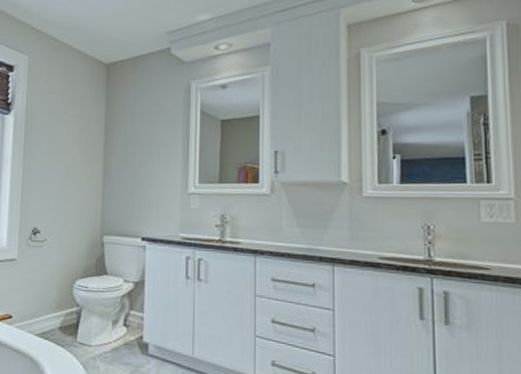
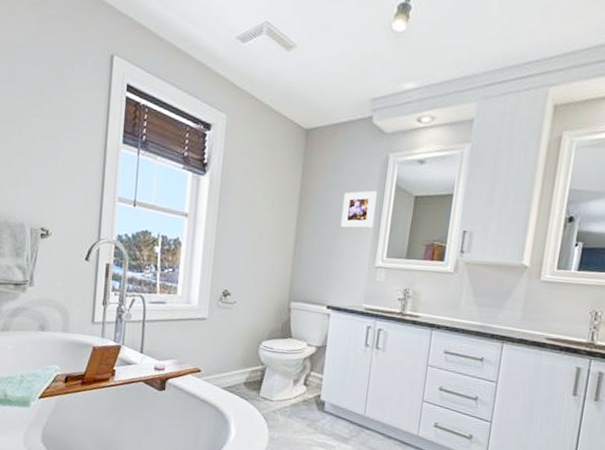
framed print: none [148,117,182,156] -> present [340,190,377,228]

